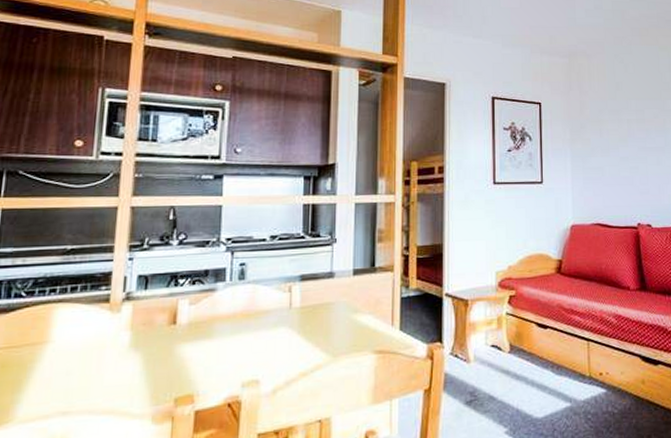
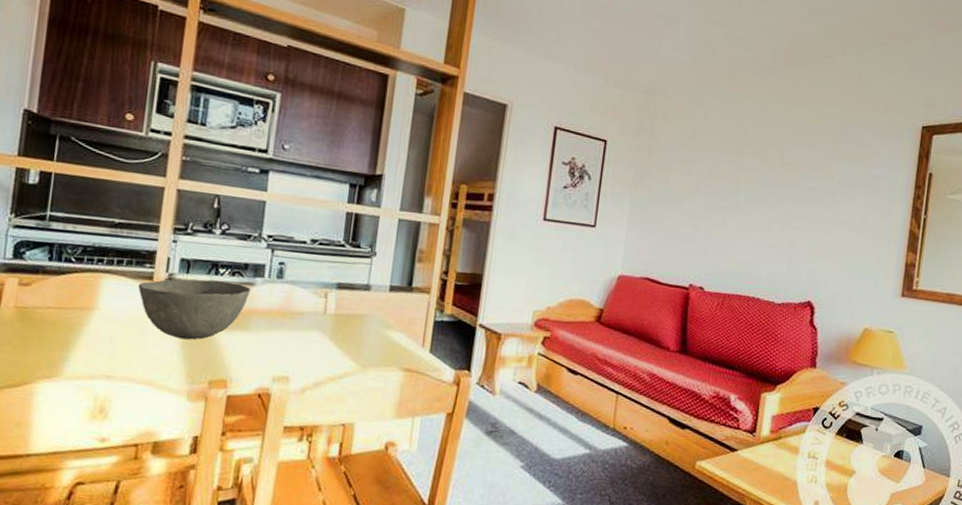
bowl: none [94,291,213,359] -> present [138,279,251,340]

